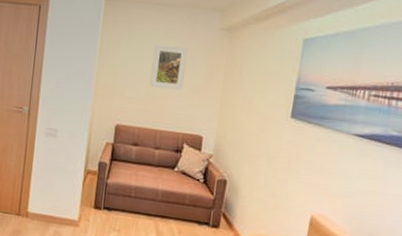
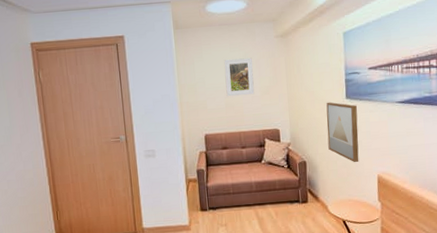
wall art: none [257,117,302,196] -> present [326,102,359,163]

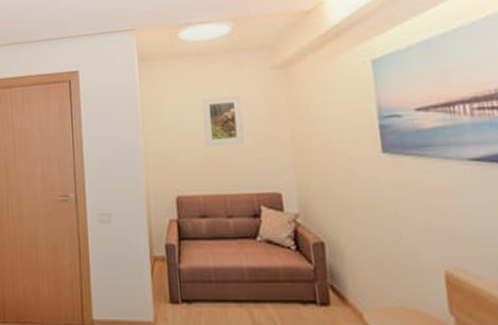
wall art: present [326,102,359,163] -> none [351,156,411,250]

